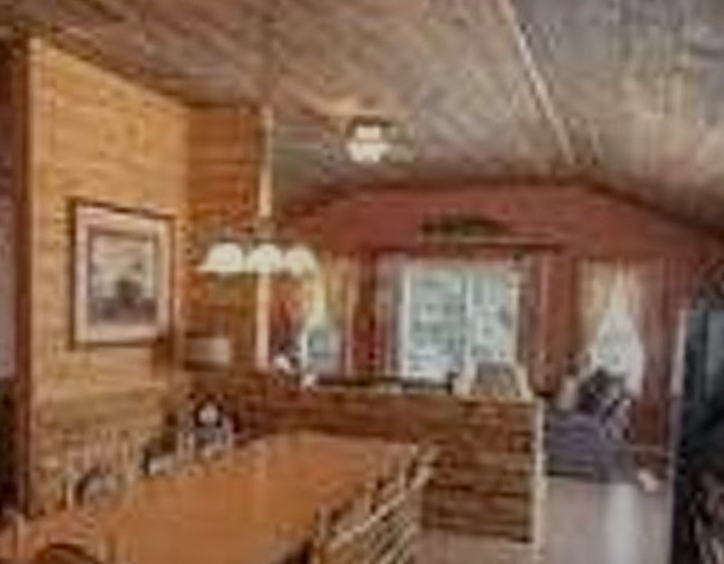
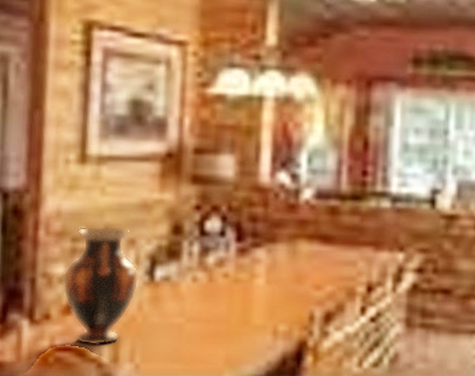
vase: none [56,416,133,544] -> present [62,225,139,346]

